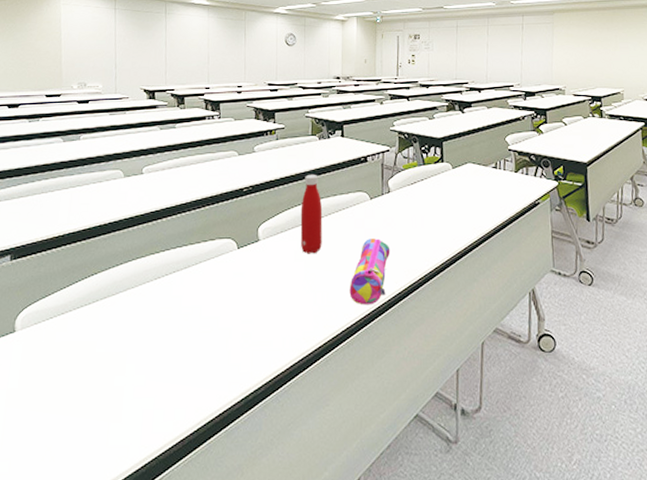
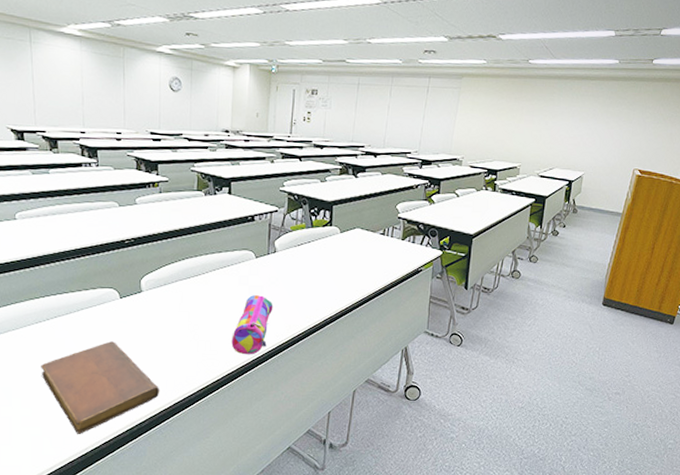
notebook: none [157,296,277,405] -> present [41,341,160,434]
bottle: present [300,174,323,254] -> none [184,230,207,307]

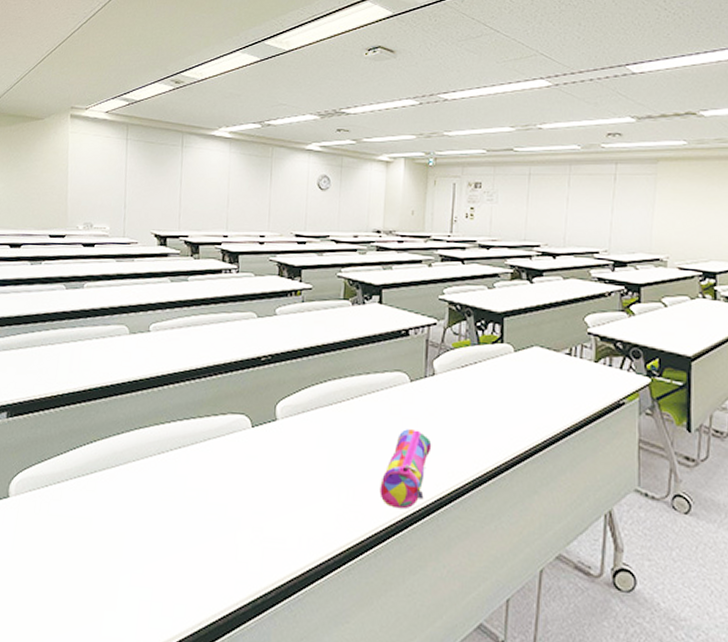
notebook: present [41,341,160,434] -> none [158,481,292,603]

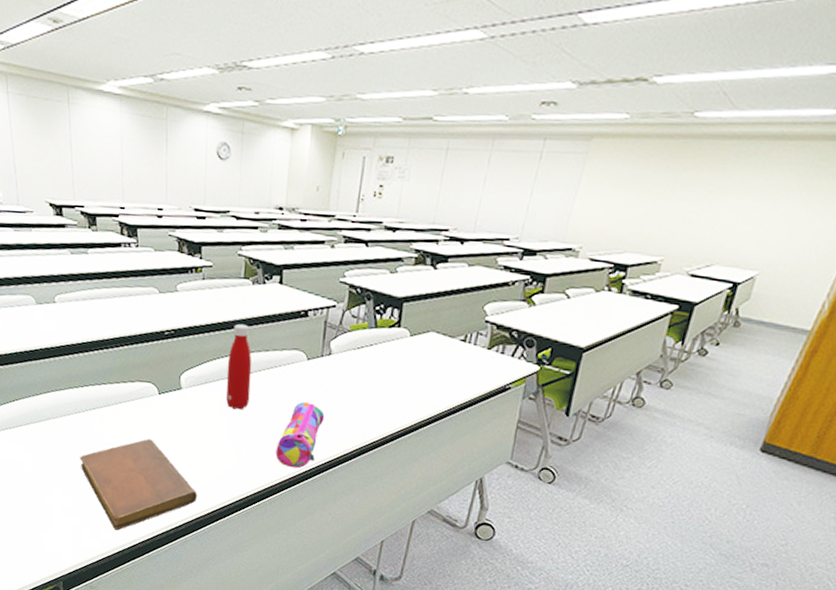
notebook: none [158,481,292,603] -> present [80,439,198,530]
bottle: none [325,345,353,442] -> present [226,323,252,410]

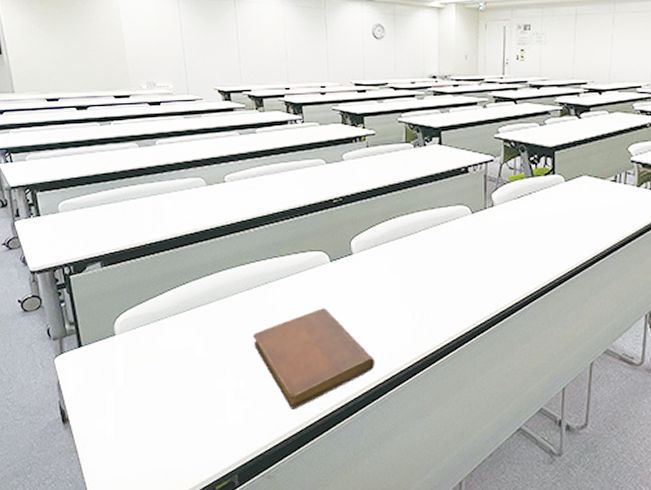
bottle: present [226,323,252,410] -> none [395,185,420,269]
pencil case: present [275,402,325,469] -> none [449,255,494,322]

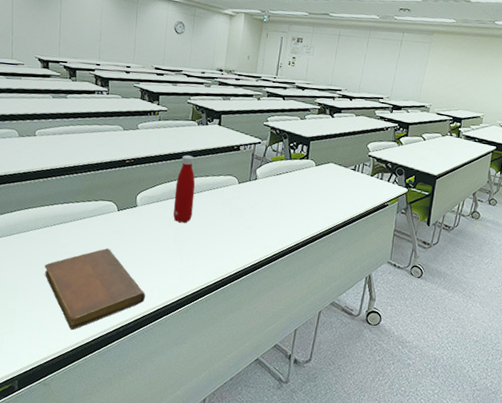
bottle: none [395,185,420,269] -> present [173,155,196,223]

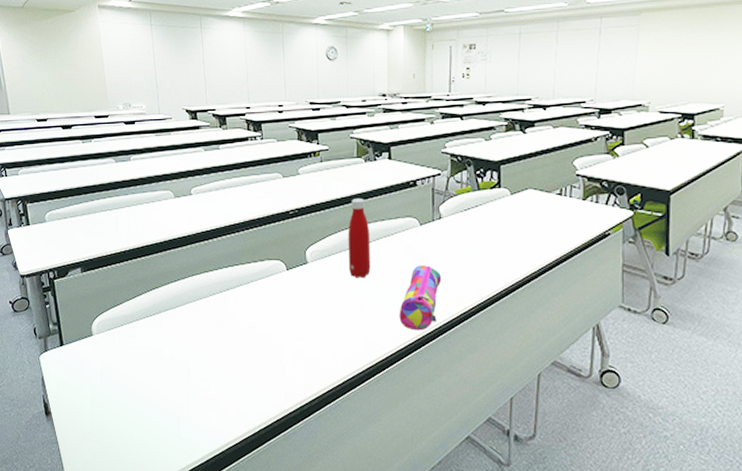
notebook: present [45,248,146,330] -> none [216,314,329,410]
pencil case: none [211,216,252,271] -> present [399,265,442,331]

